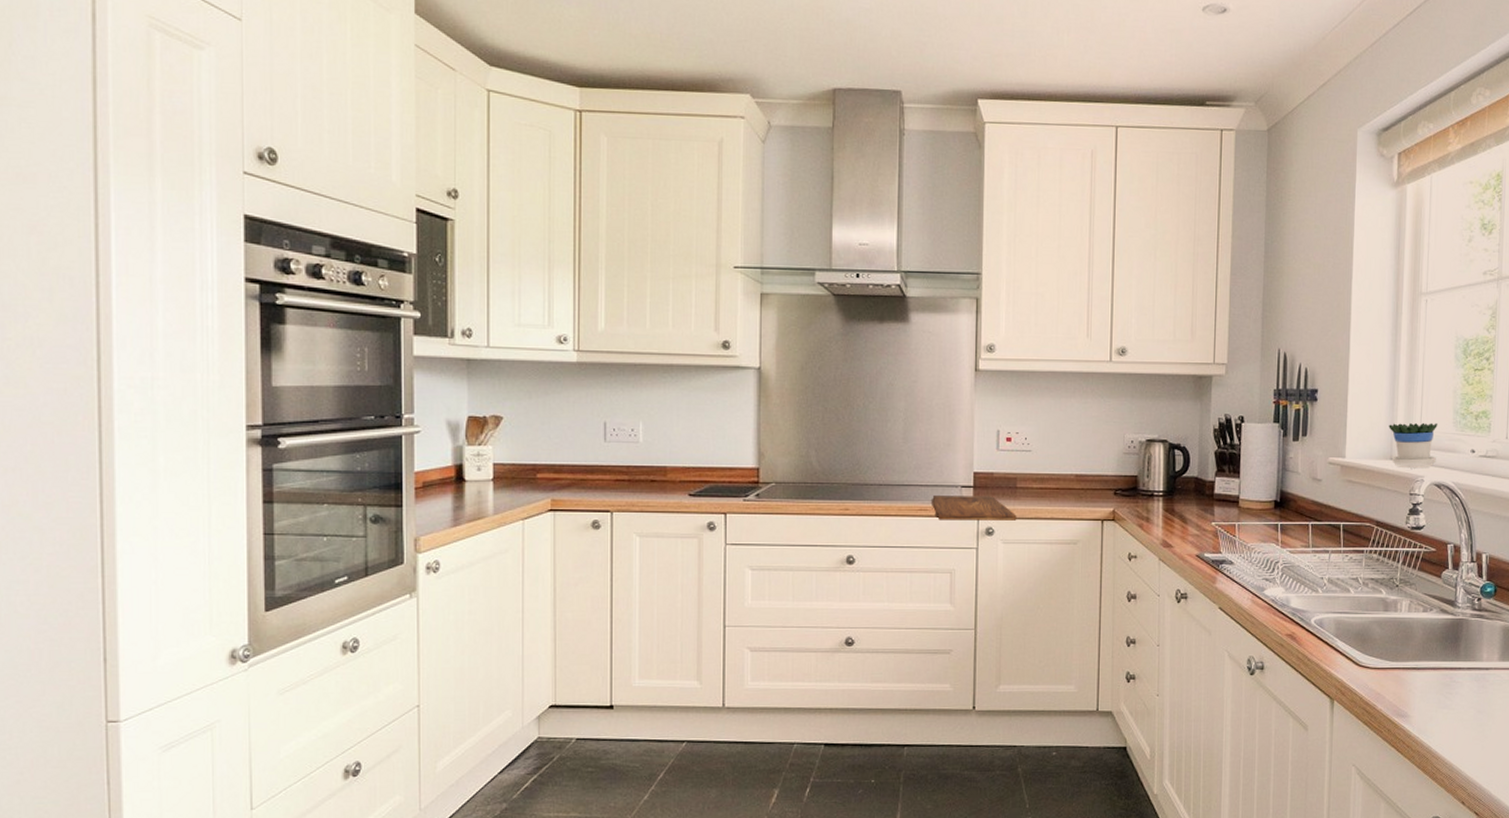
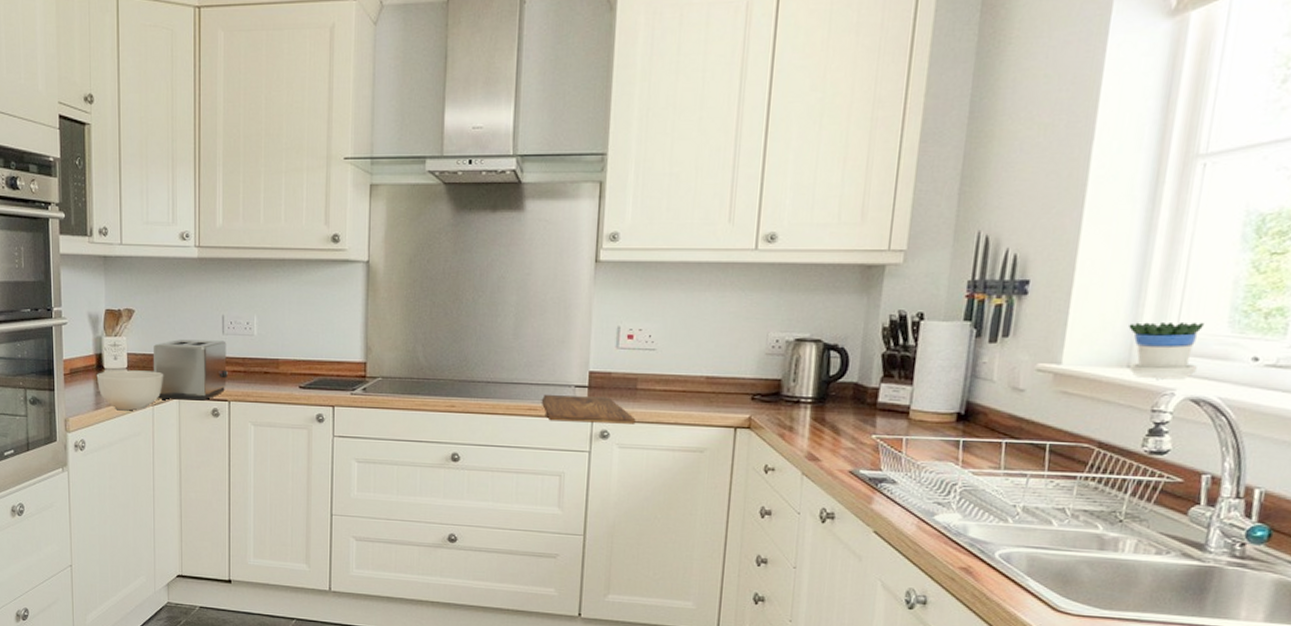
bowl: none [455,482,537,526] -> present [96,370,164,411]
toaster: none [523,448,610,512] -> present [152,339,228,401]

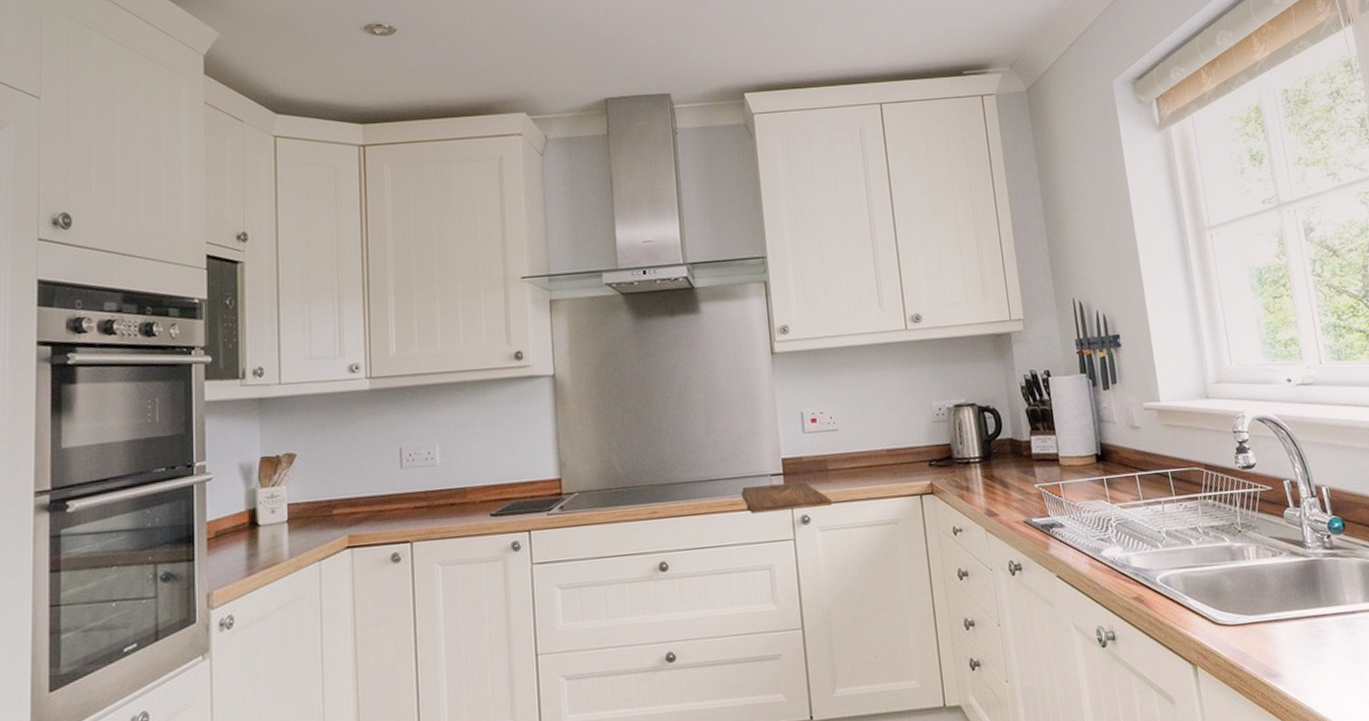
bowl: present [96,370,164,411] -> none [248,520,333,573]
toaster: present [152,339,228,401] -> none [318,475,409,552]
flowerpot: present [1128,321,1204,380] -> none [1198,355,1254,406]

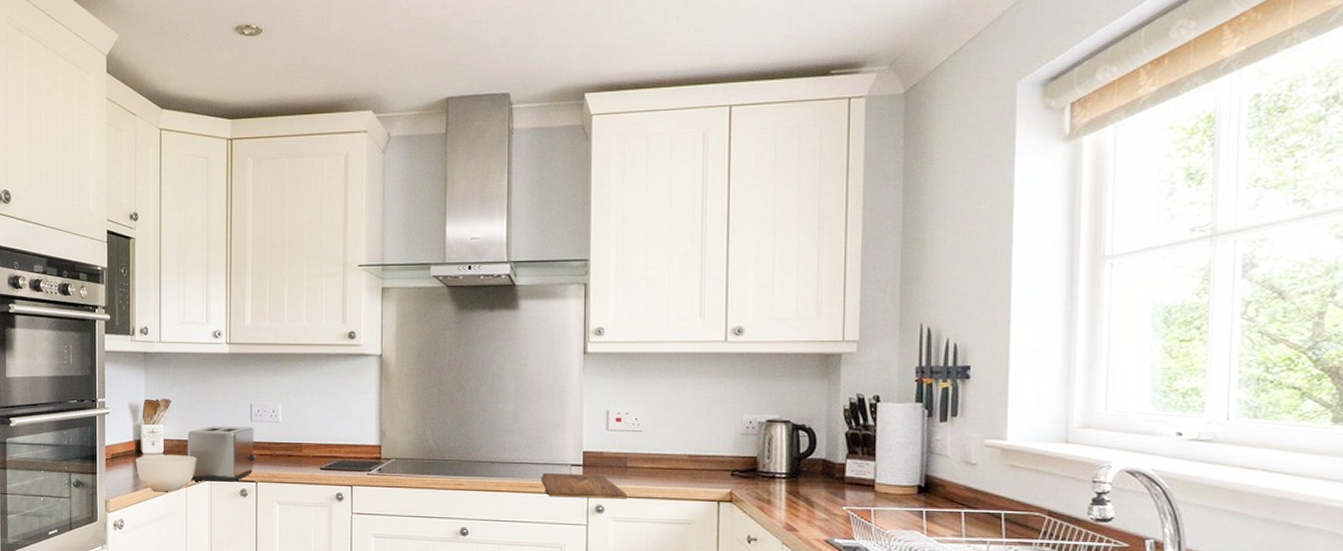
bowl: none [248,520,333,573] -> present [135,454,197,492]
toaster: none [318,475,409,552] -> present [187,426,255,482]

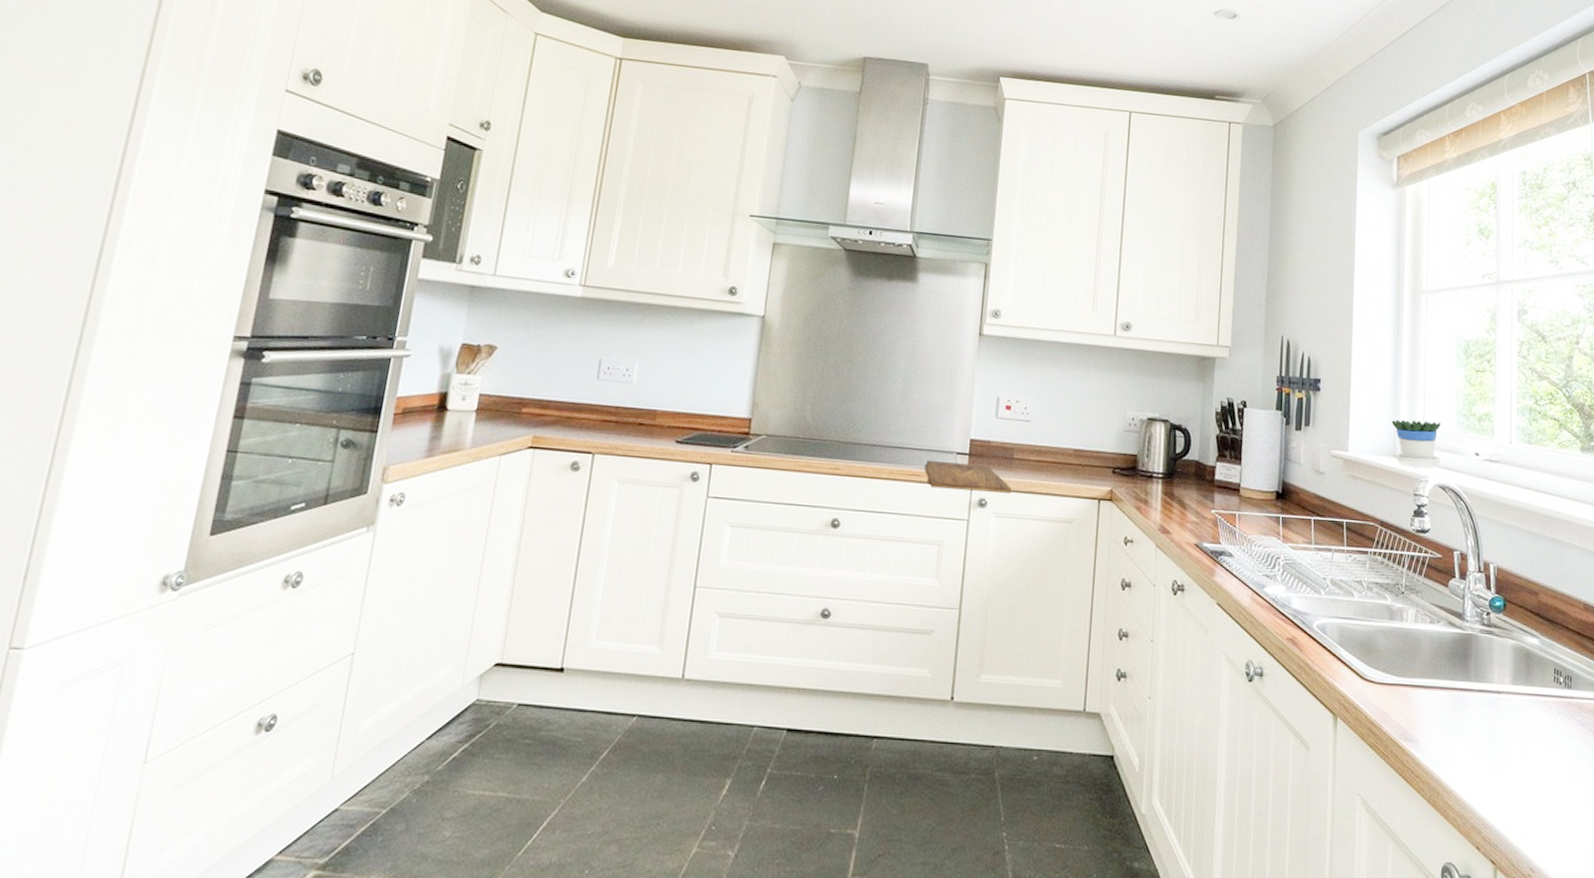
bowl: present [135,454,197,492] -> none [435,412,521,461]
toaster: present [187,426,255,482] -> none [507,382,600,452]
flowerpot: none [1063,401,1129,453] -> present [1392,419,1441,469]

